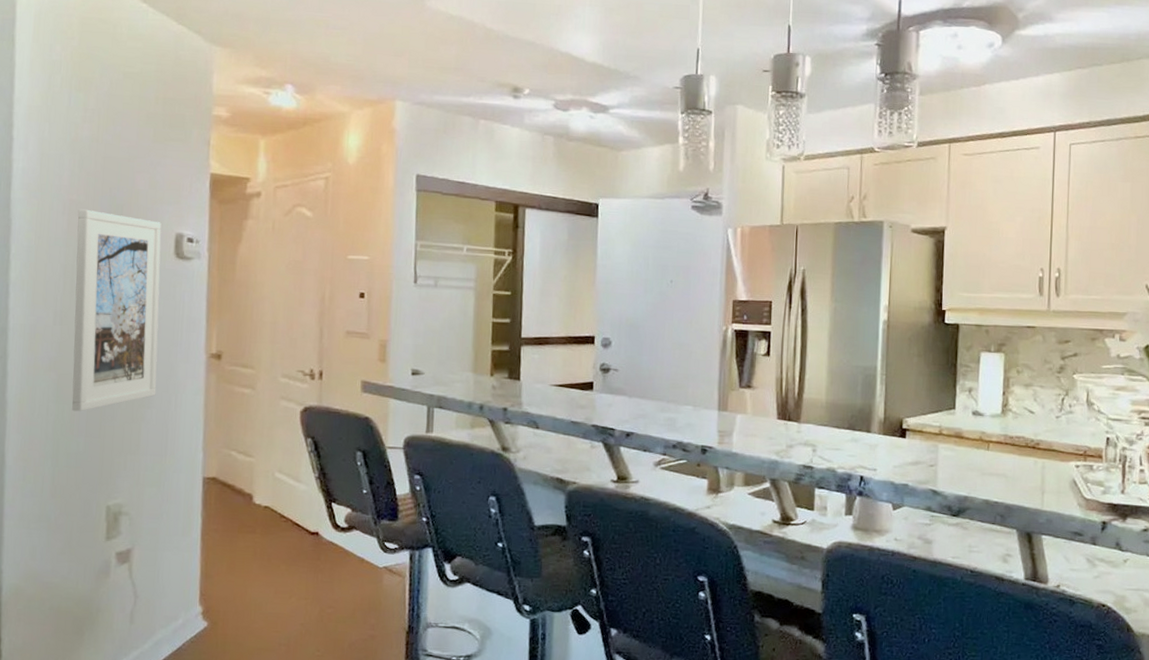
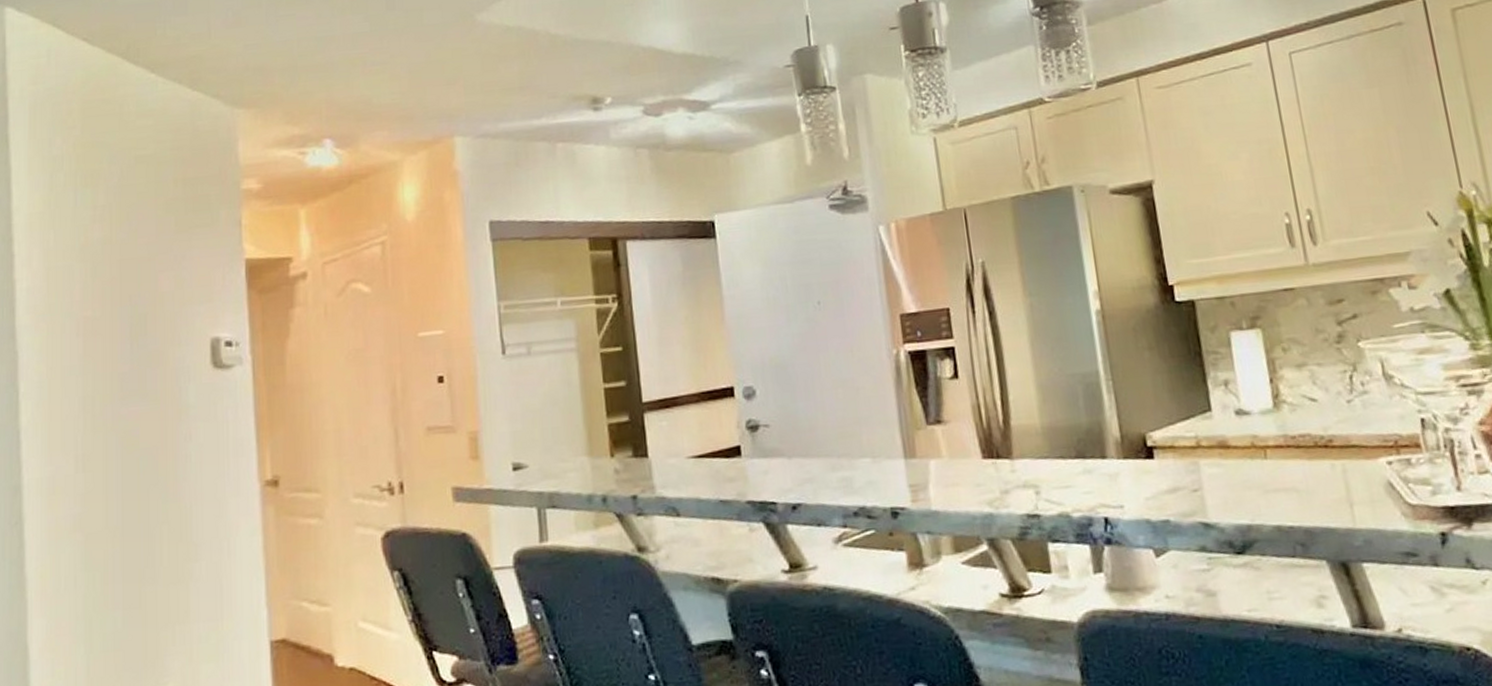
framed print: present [72,209,162,412] -> none [94,325,204,579]

